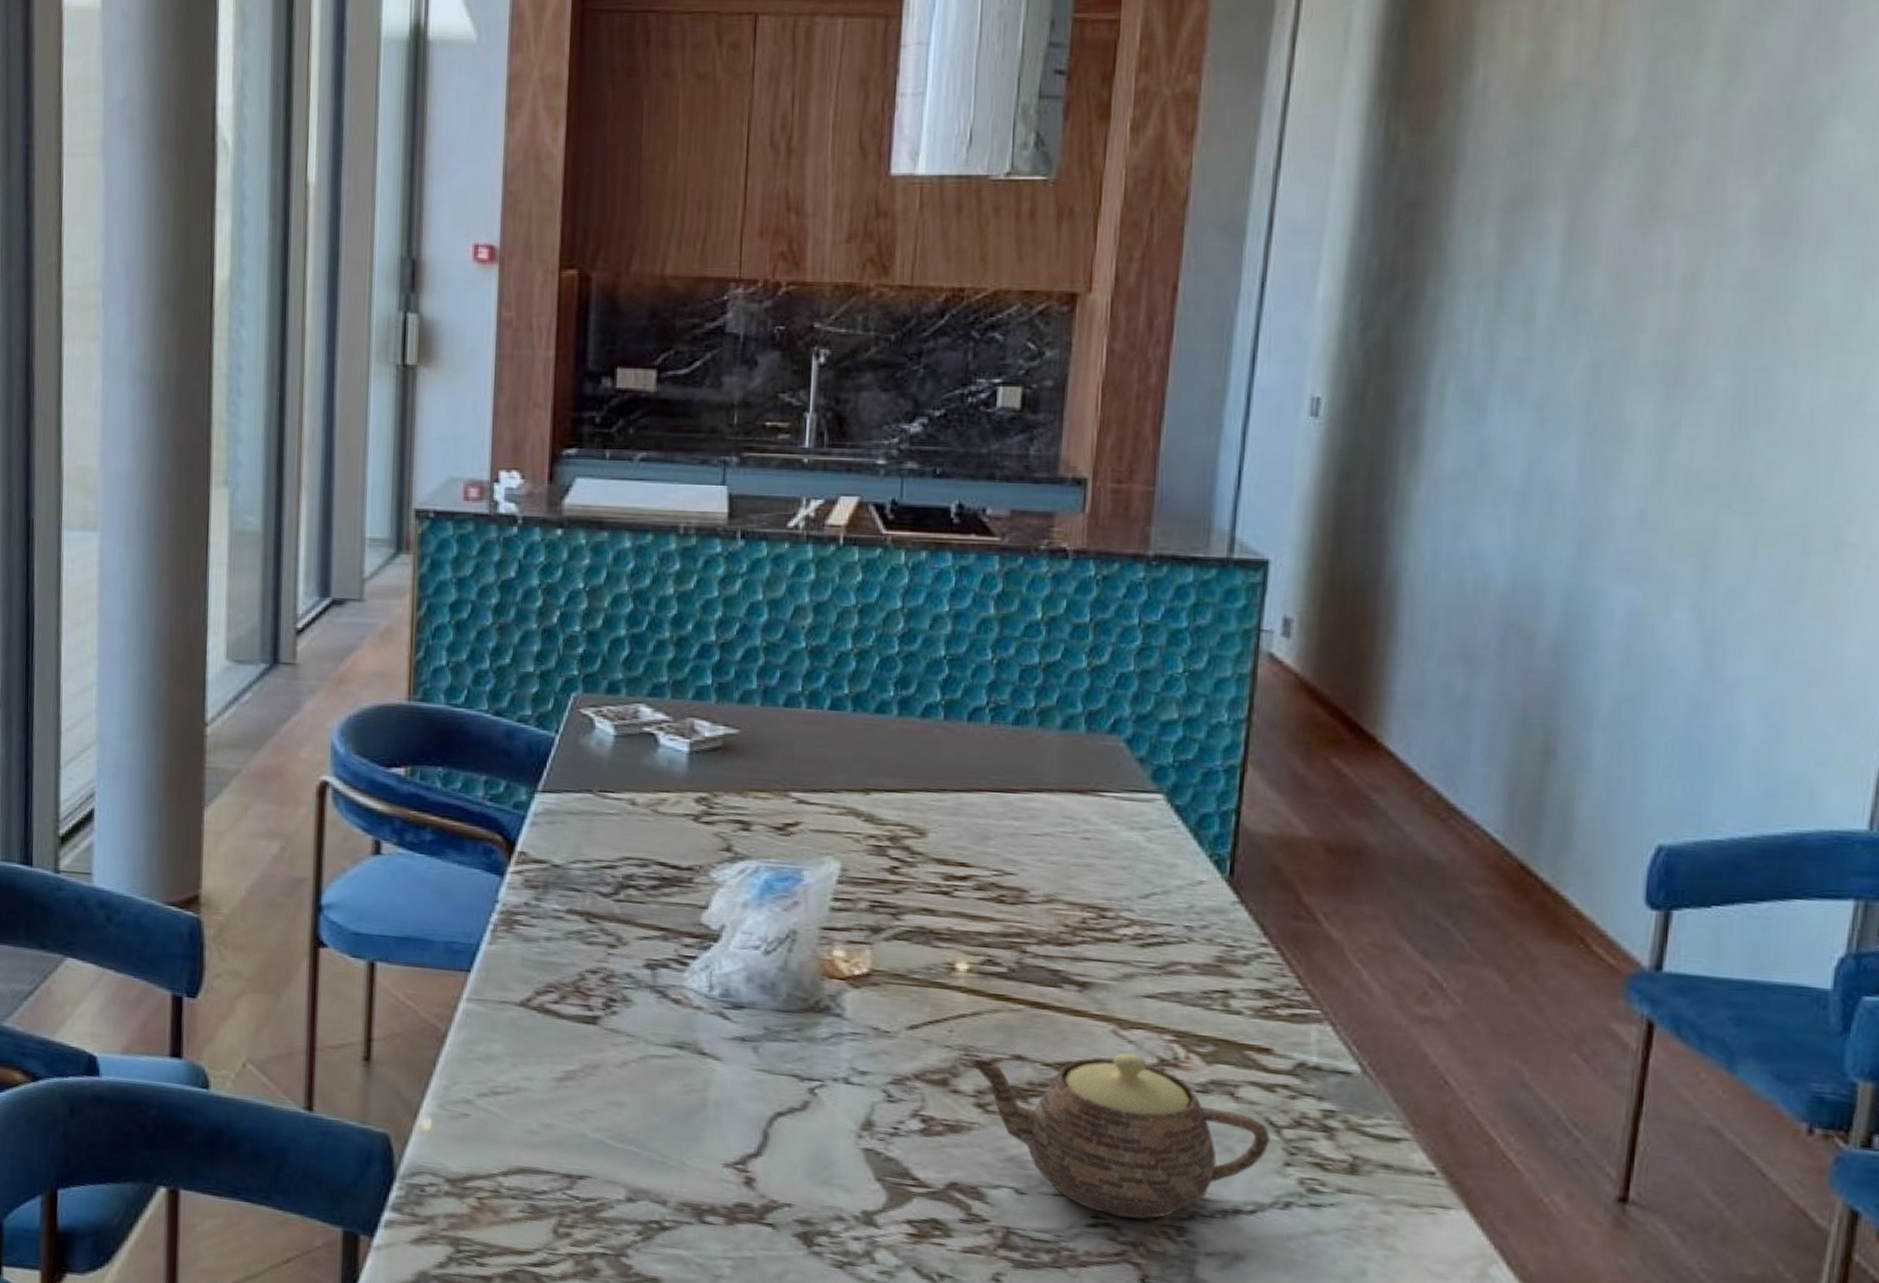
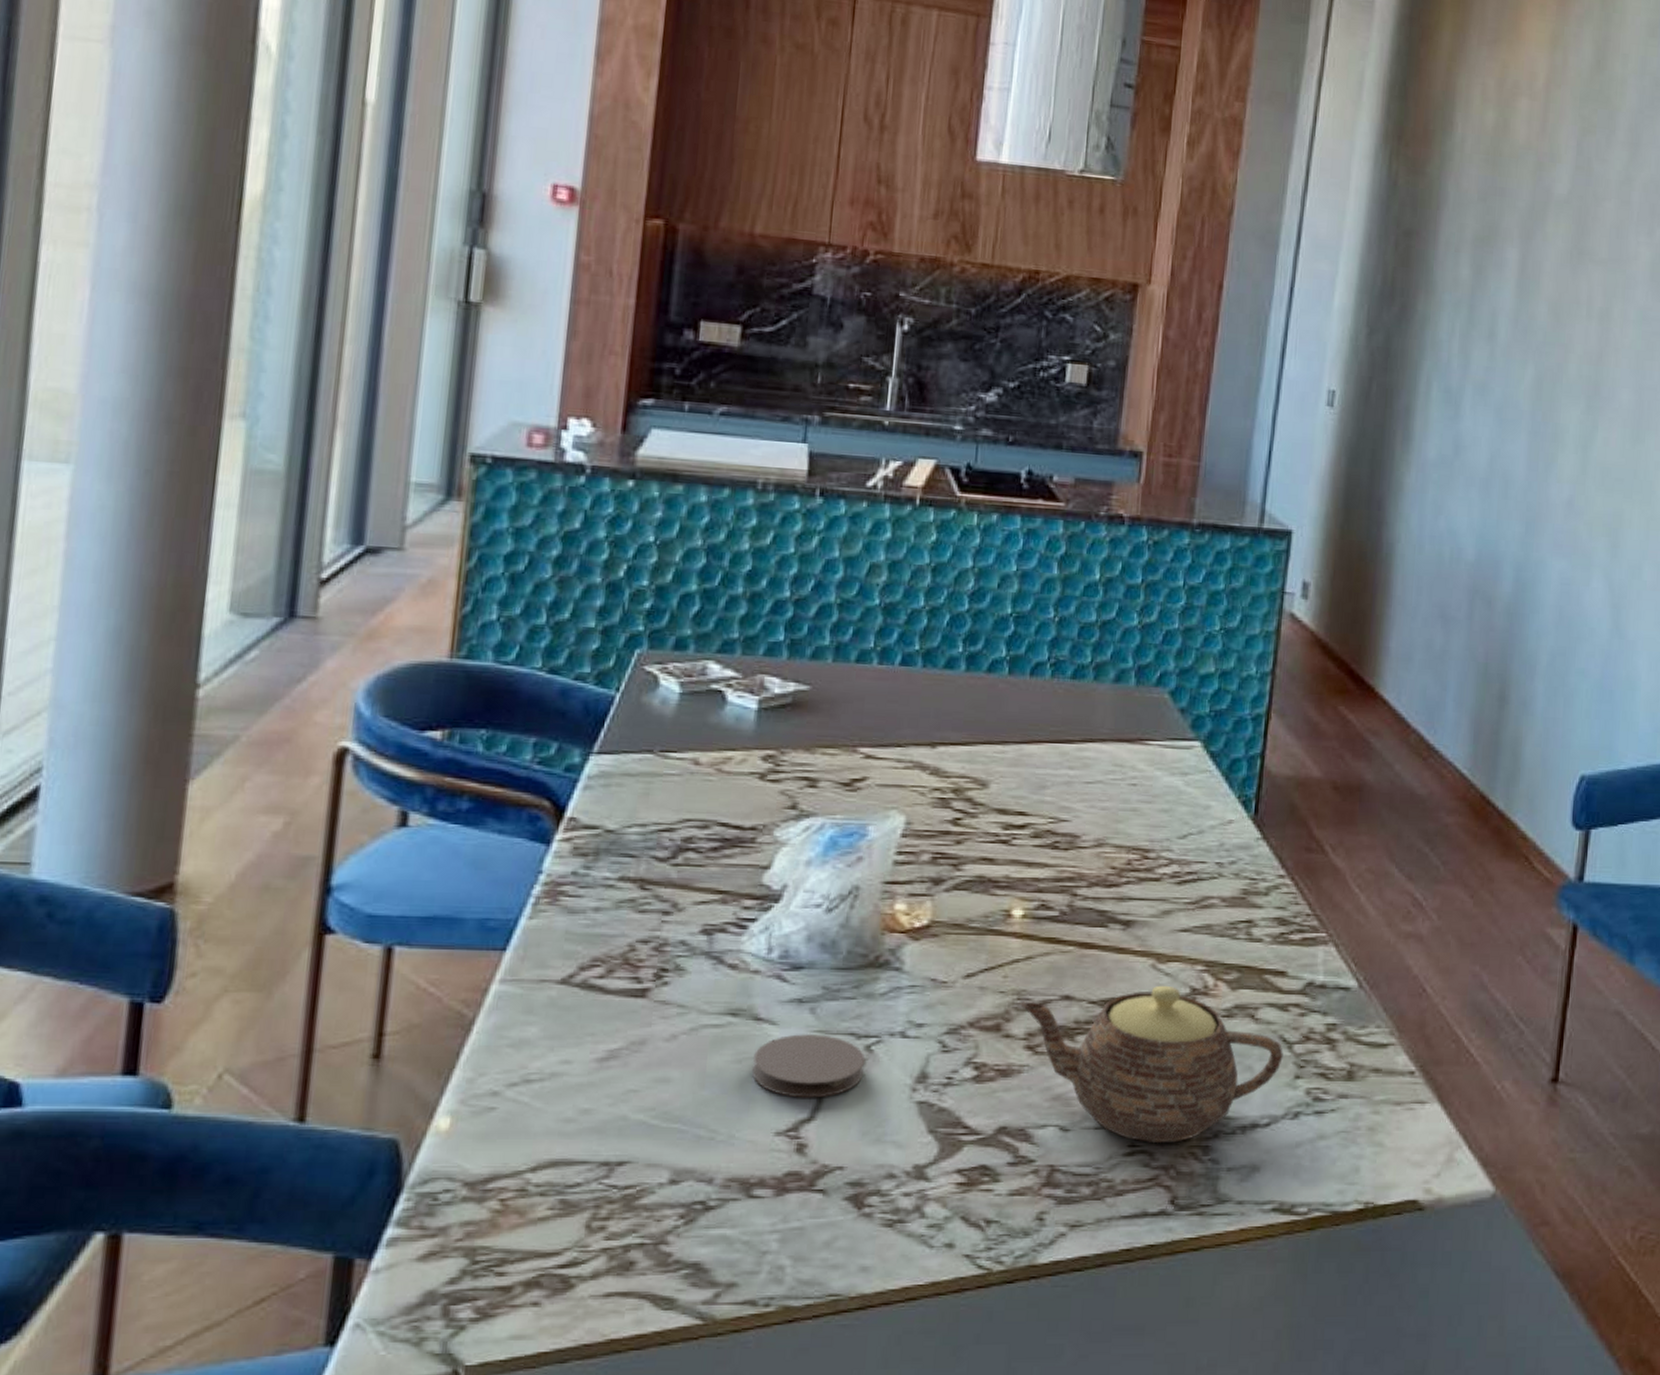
coaster: none [700,1071,809,1135] -> present [752,1033,865,1098]

